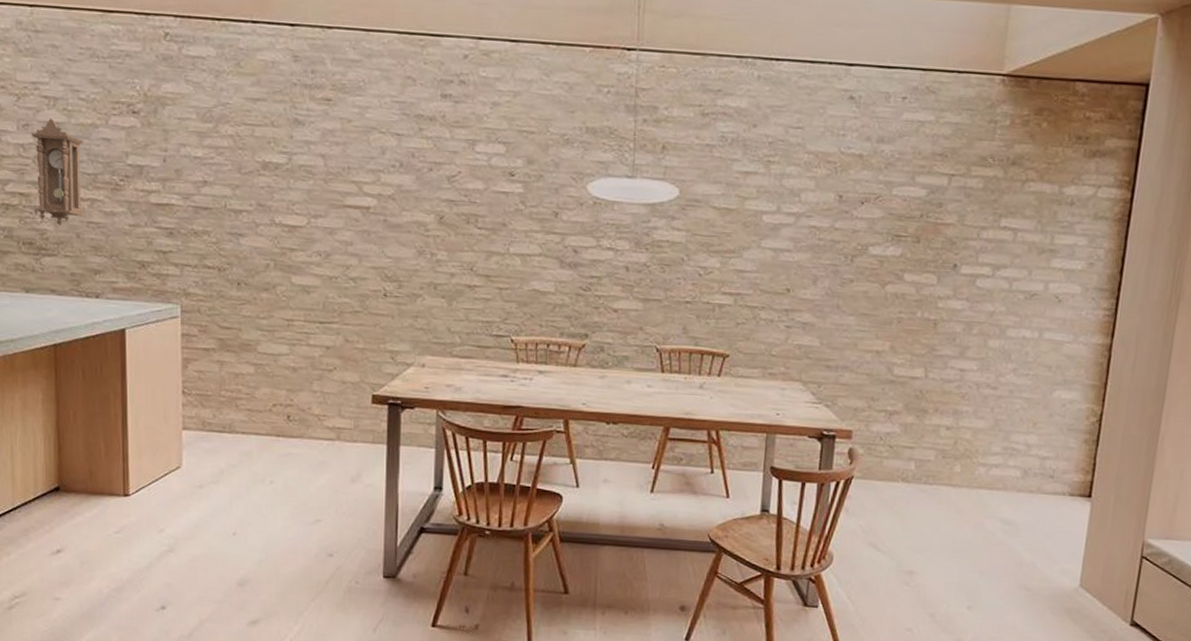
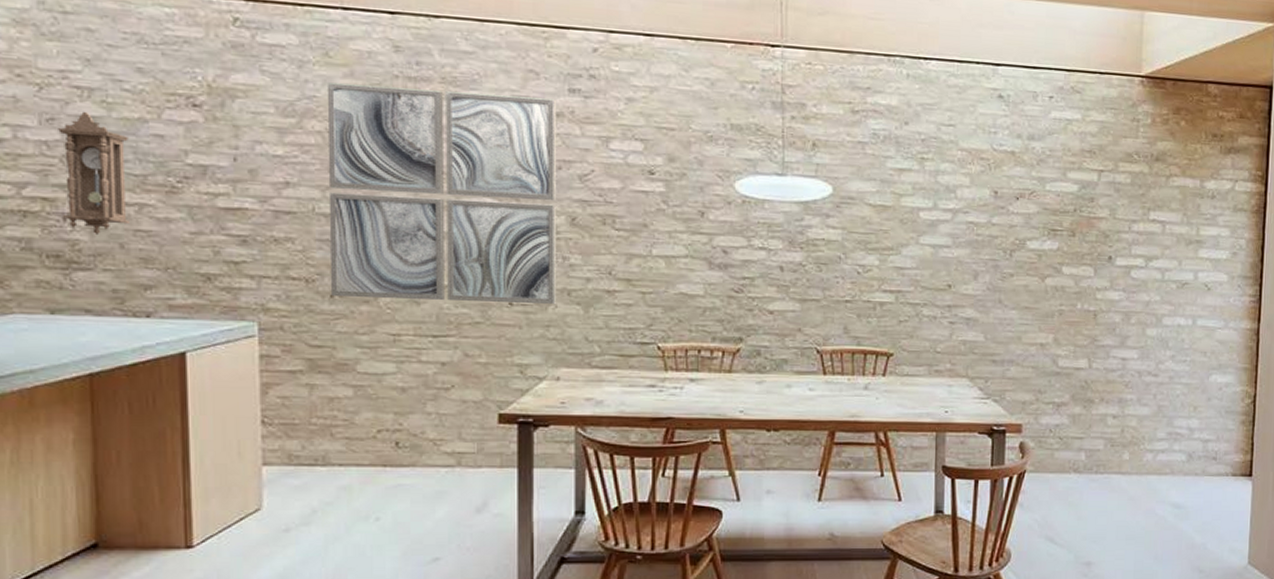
wall art: none [237,91,430,296] -> present [326,83,556,304]

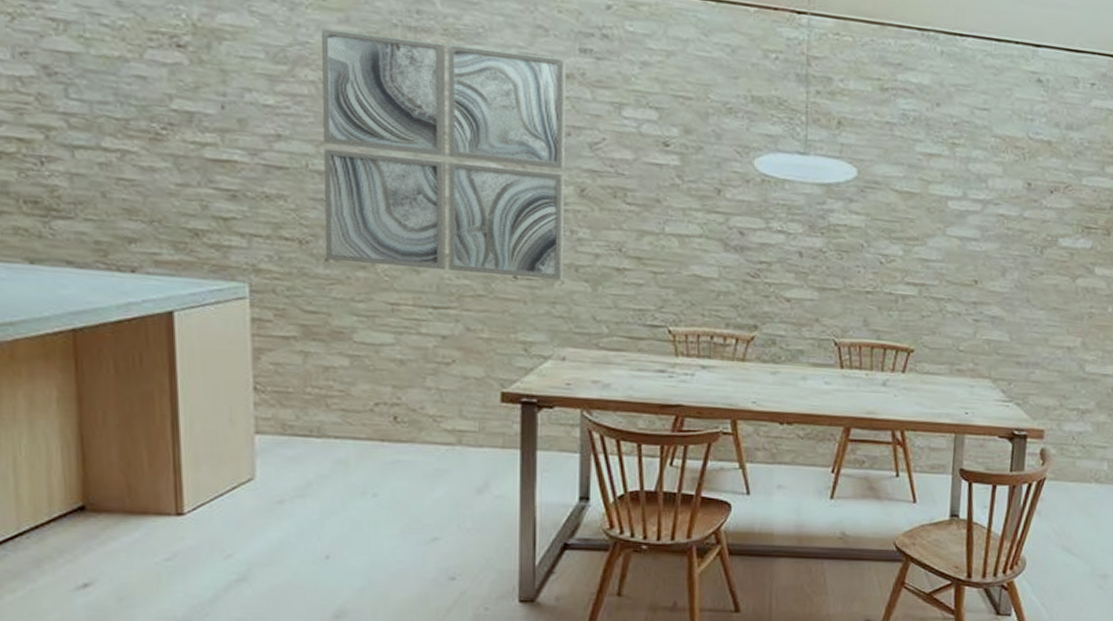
pendulum clock: present [58,111,129,236] -> none [33,45,111,182]

